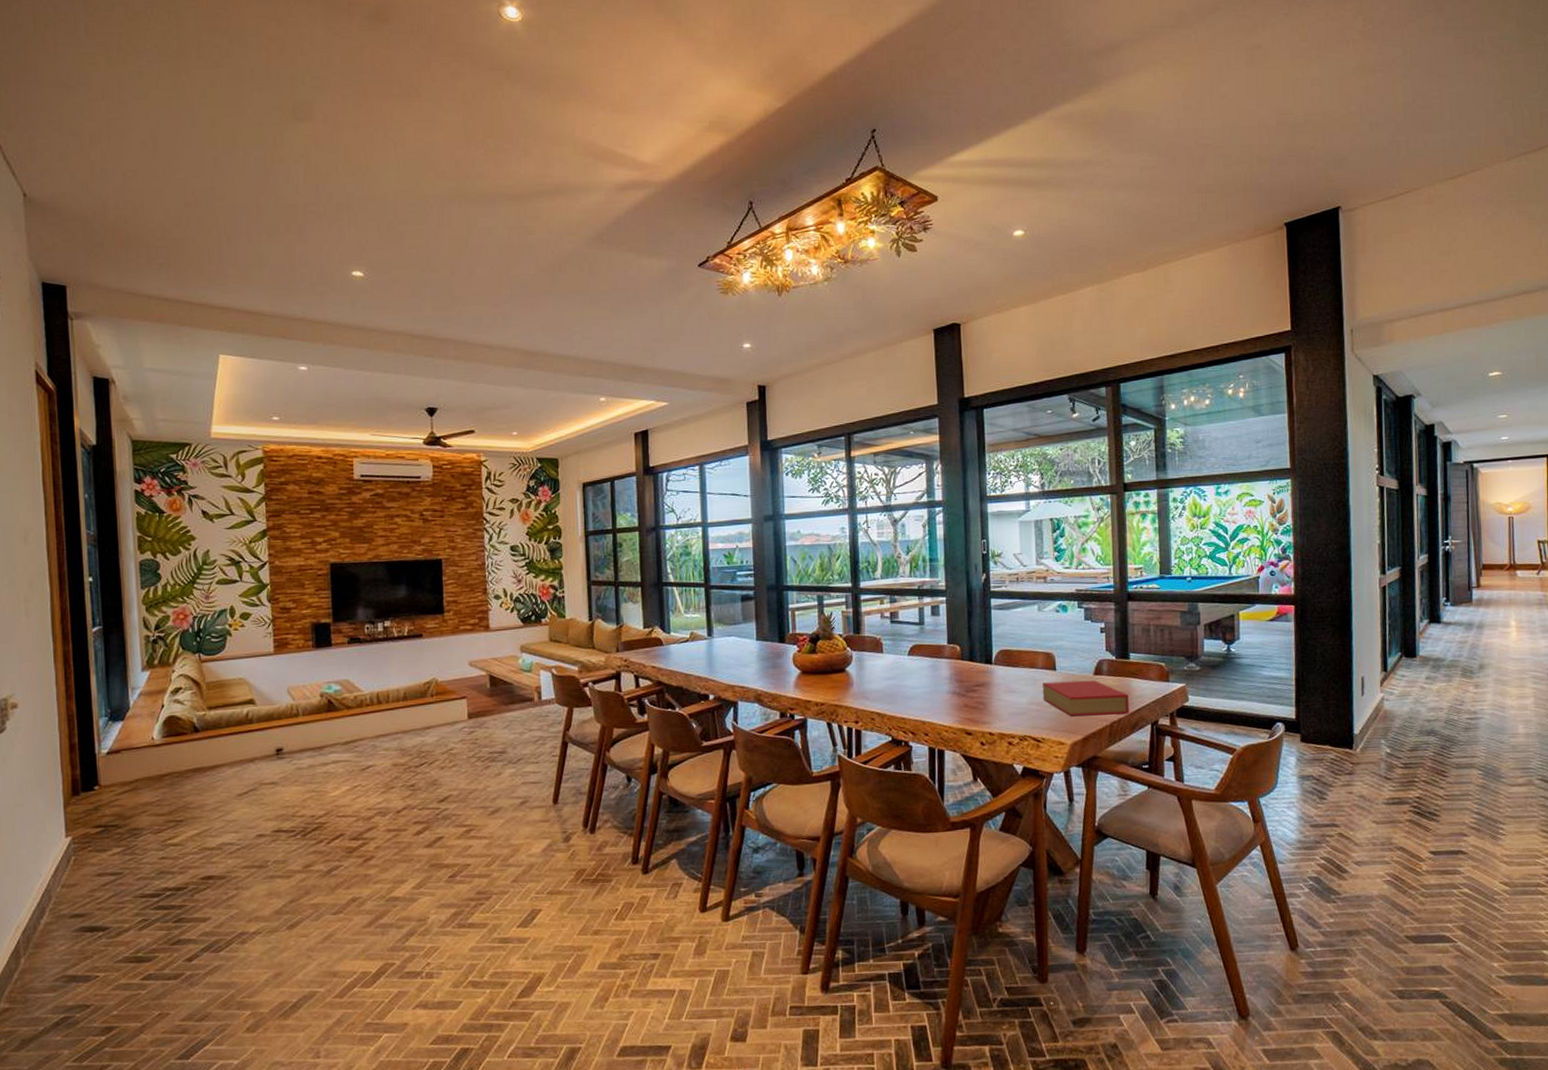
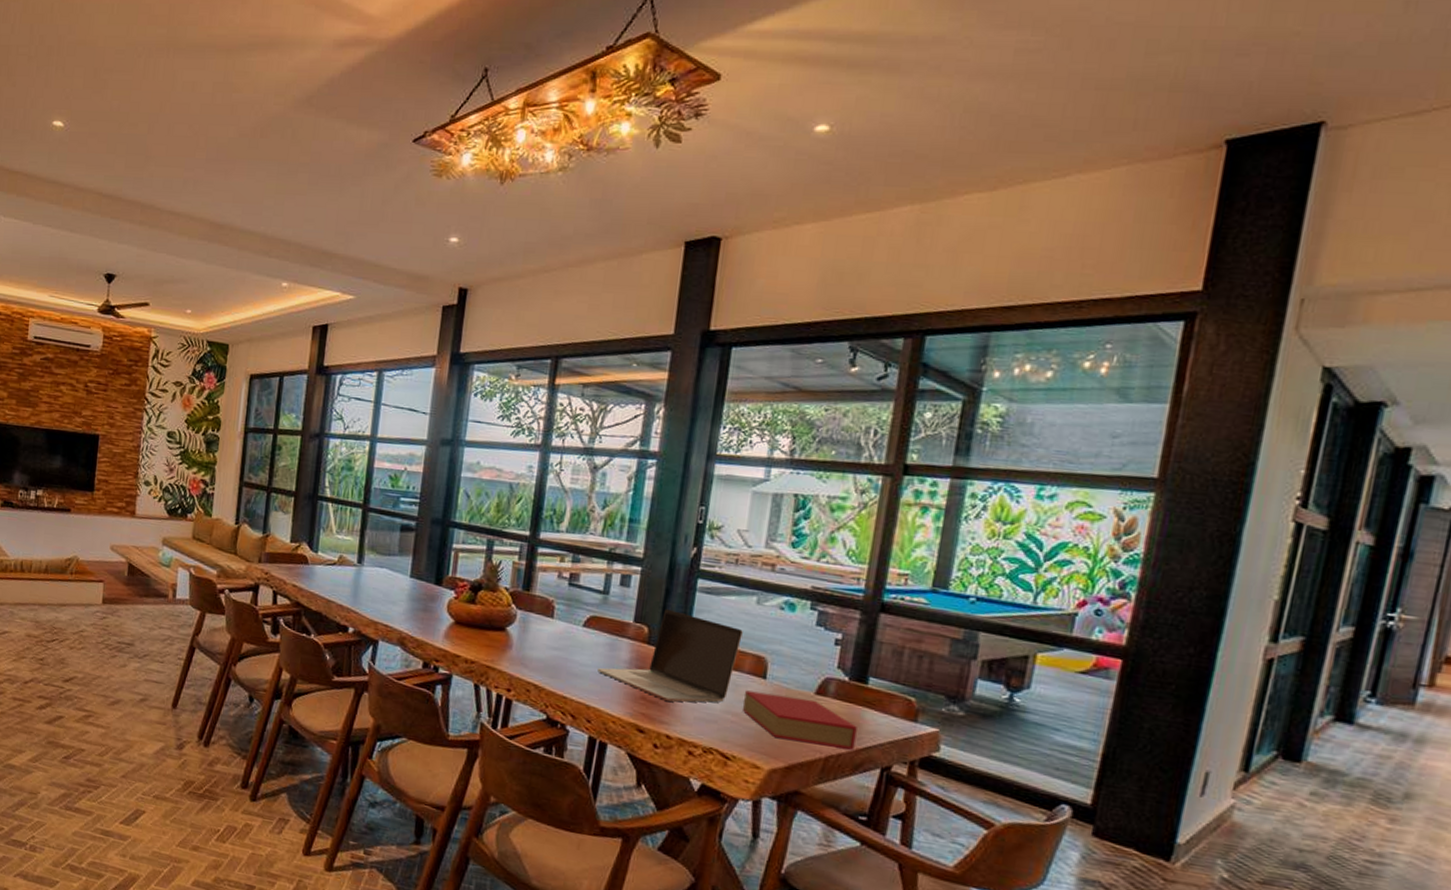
laptop: none [926,627,1032,705] -> present [597,608,743,703]

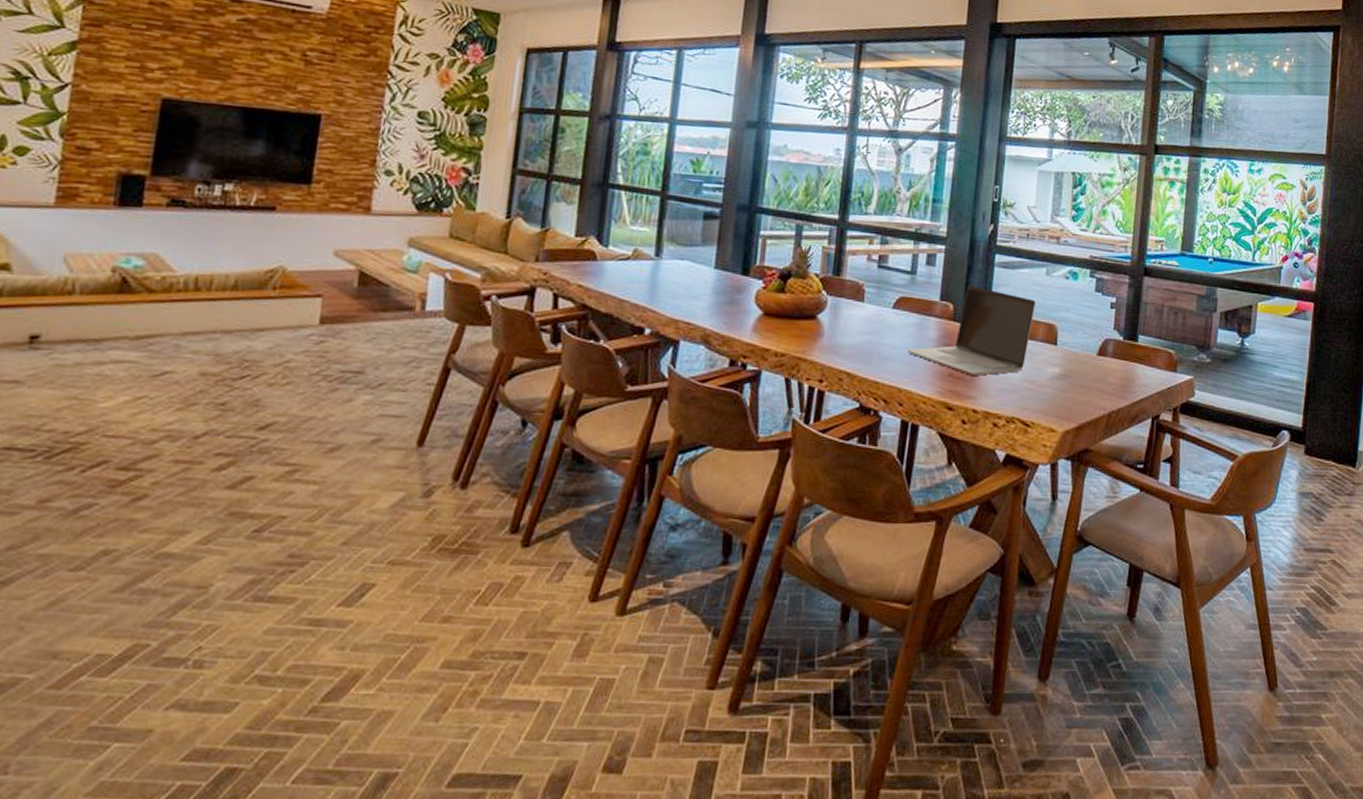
book: present [742,690,857,750] -> none [1038,358,1132,404]

